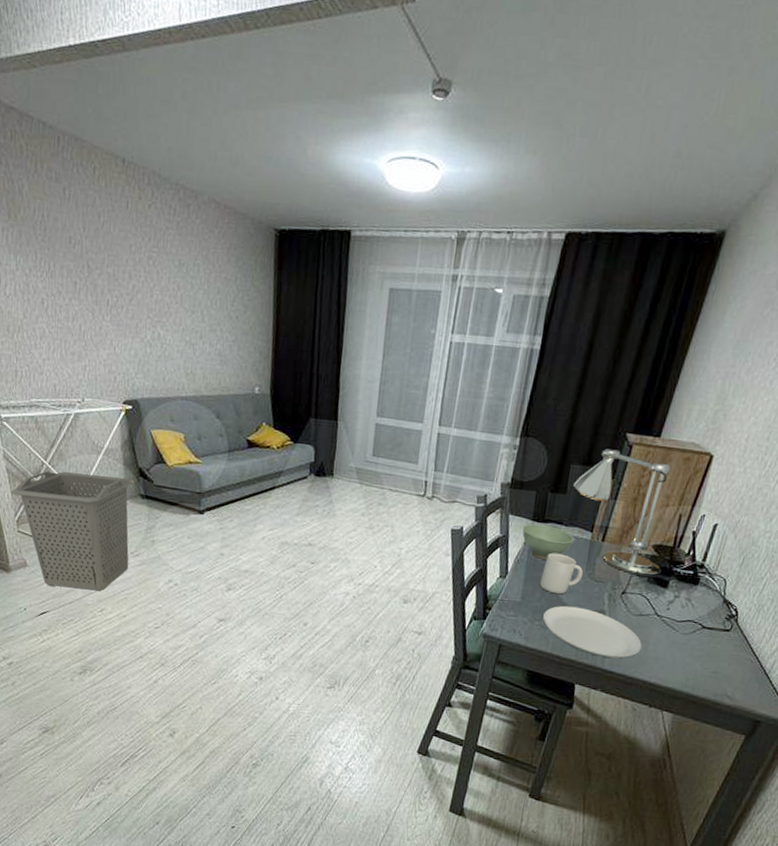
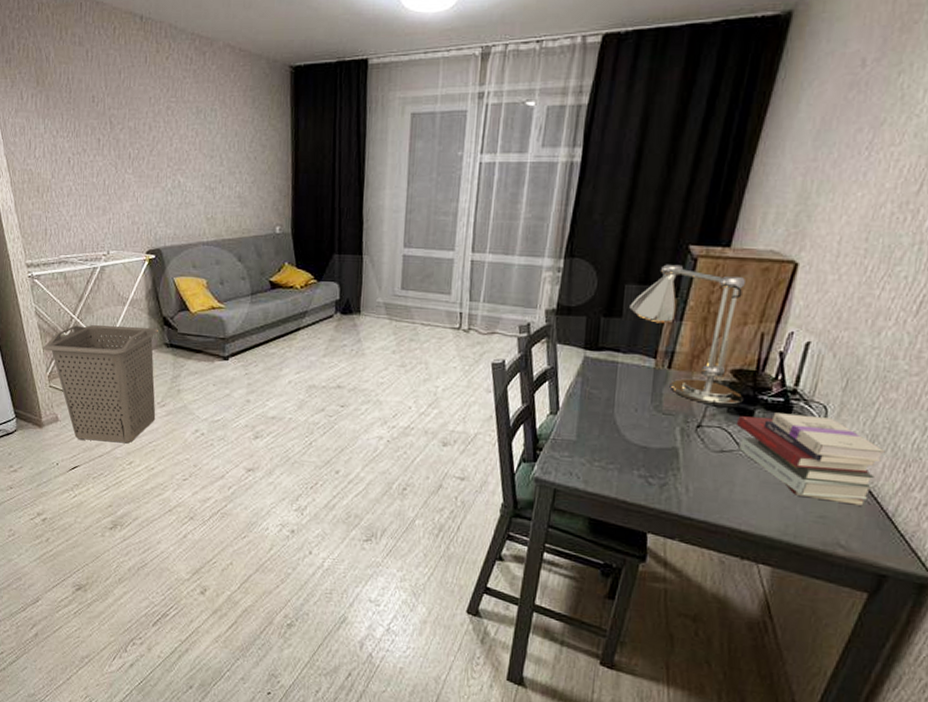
bowl: present [522,523,575,560] -> none [572,352,635,392]
mug: present [539,552,584,595] -> none [596,384,649,431]
plate: present [543,605,642,659] -> none [603,443,726,503]
books: none [653,583,768,664] -> present [735,413,886,506]

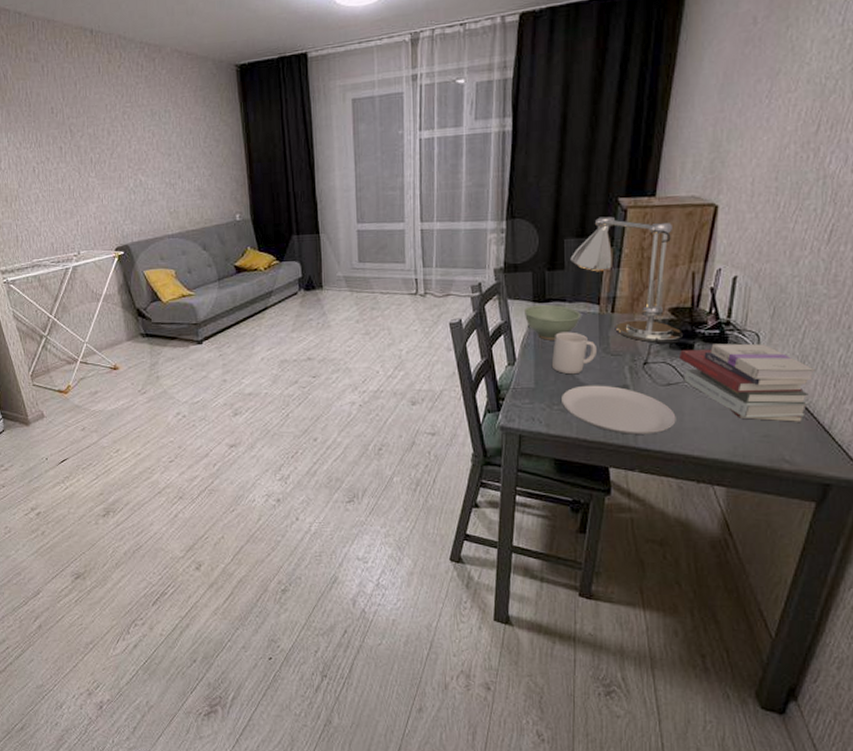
laundry basket: present [43,325,158,444] -> none [23,319,138,433]
bowl: none [572,352,635,392] -> present [523,304,581,340]
mug: none [596,384,649,431] -> present [551,332,598,375]
plate: none [603,443,726,503] -> present [562,385,676,435]

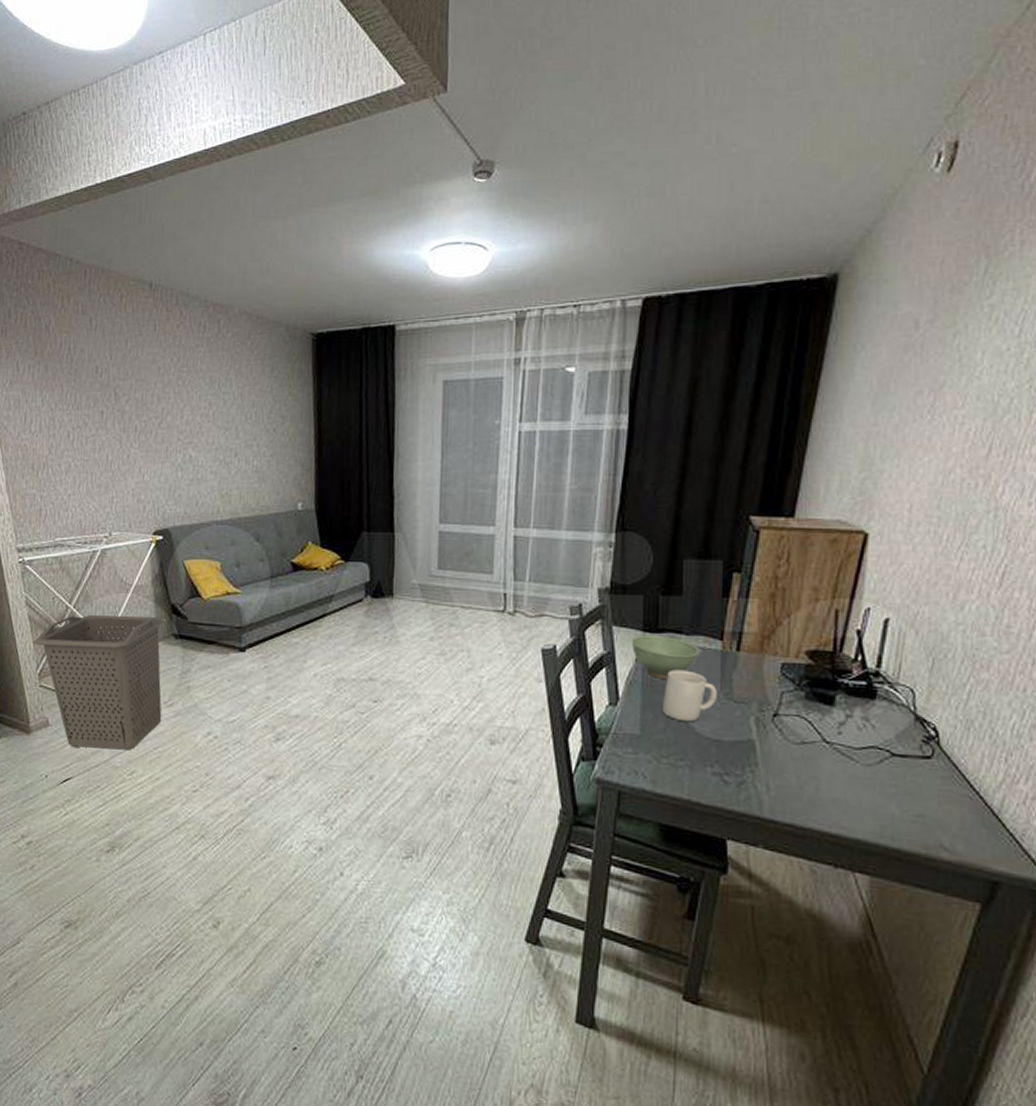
laundry basket: none [23,319,138,433] -> present [33,615,166,750]
plate: present [562,385,676,435] -> none [672,736,811,803]
desk lamp: present [570,216,683,344] -> none [690,537,822,694]
books: present [678,343,816,422] -> none [816,698,984,801]

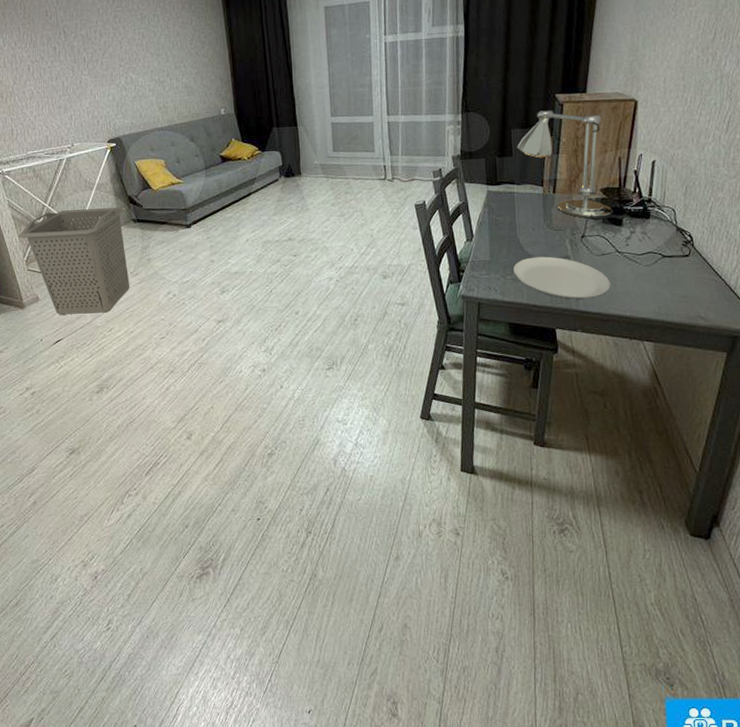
bowl: present [631,634,700,679] -> none [478,187,528,218]
mug: present [661,669,718,722] -> none [503,210,543,248]
plate: none [672,736,811,803] -> present [513,256,610,299]
desk lamp: none [690,537,822,694] -> present [517,110,613,220]

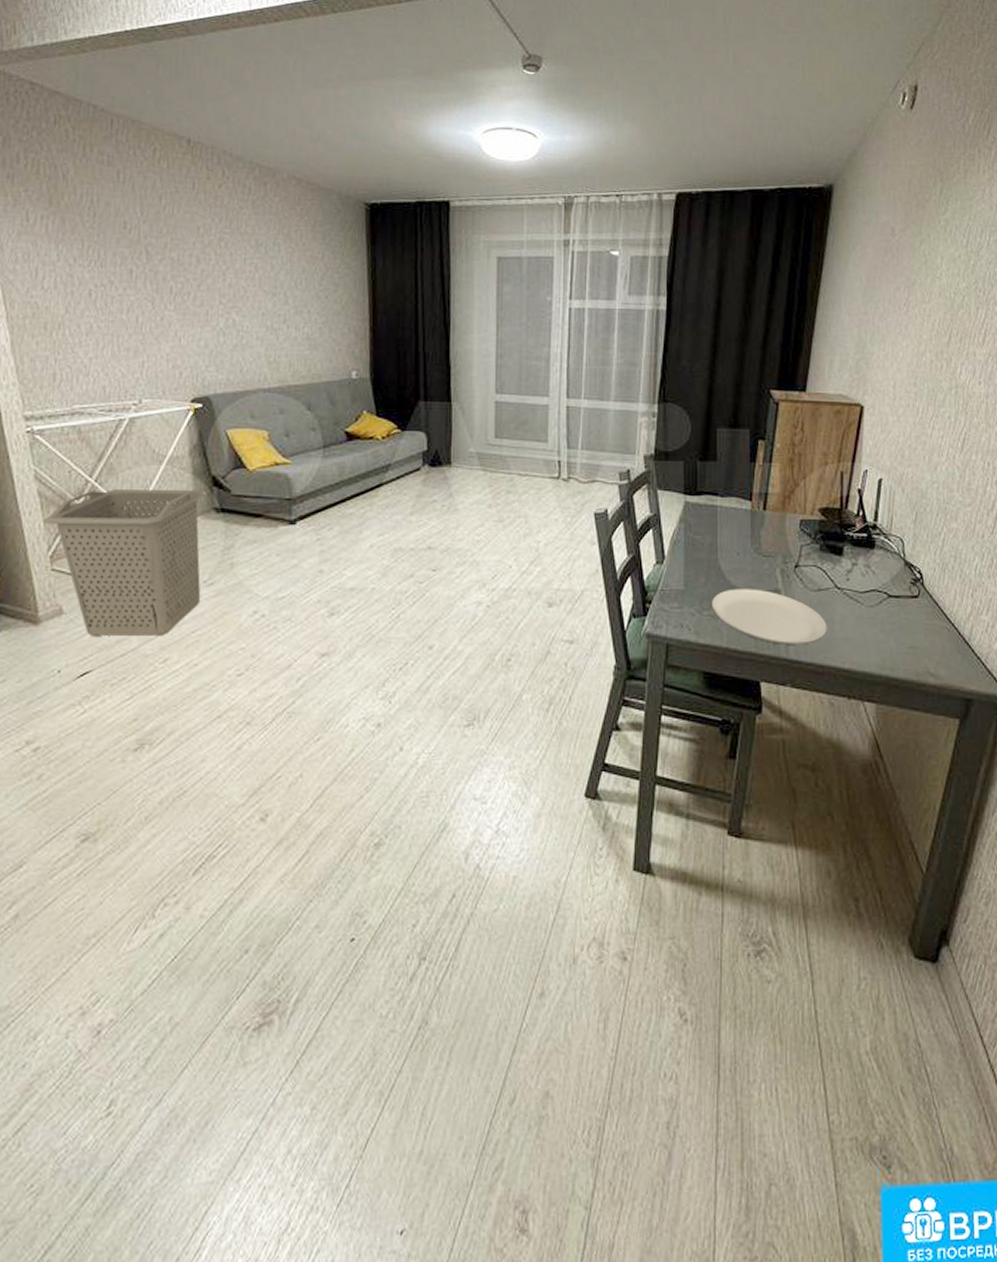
desk lamp: present [517,110,613,220] -> none [723,408,832,546]

